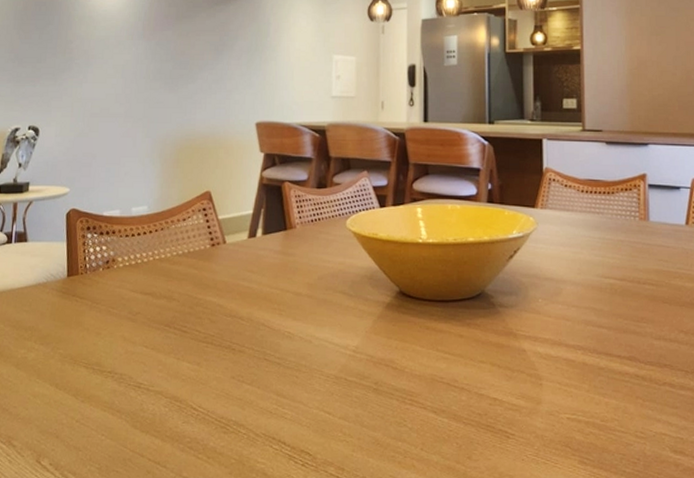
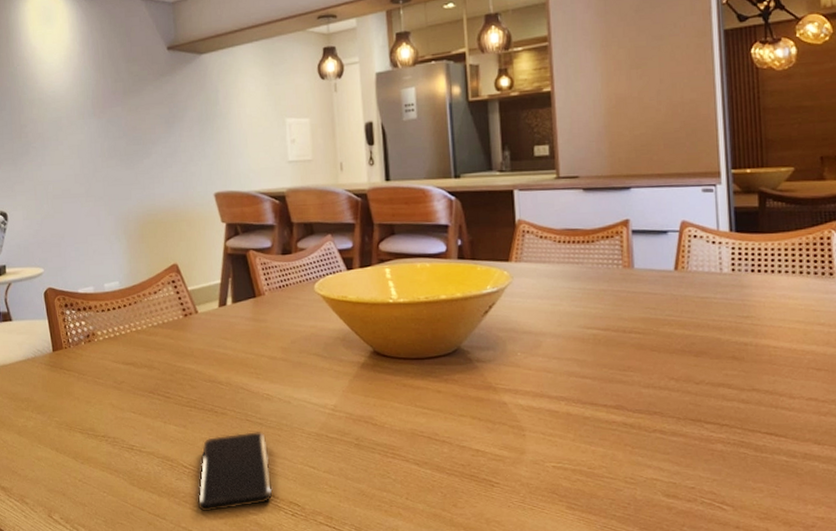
smartphone: none [204,372,284,460] -> present [198,432,273,512]

